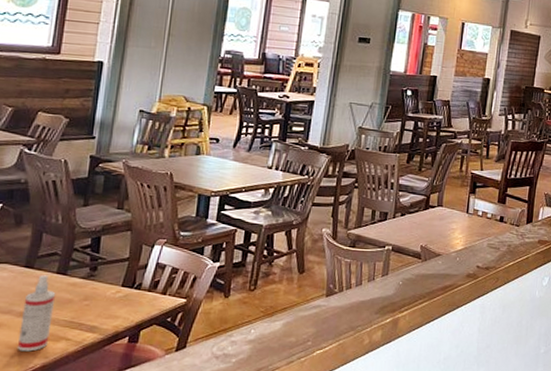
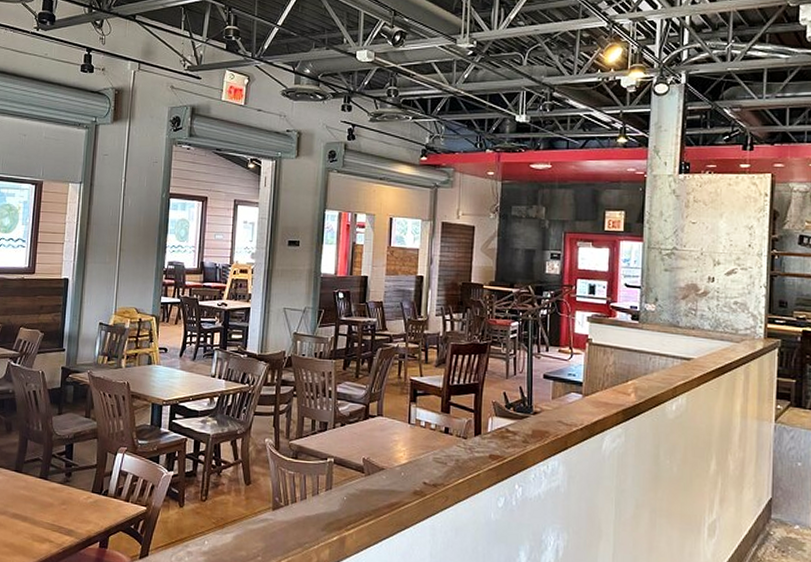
spray bottle: present [17,275,56,352] -> none [11,479,40,551]

